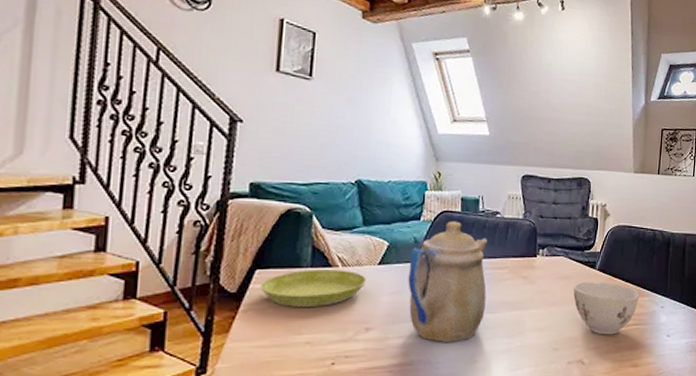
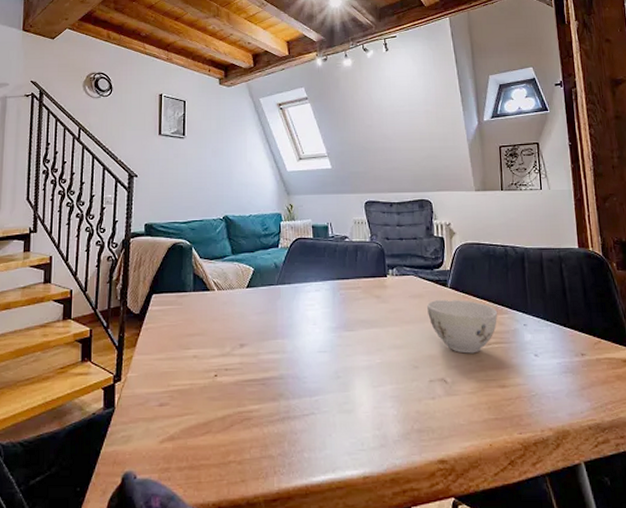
saucer: present [261,270,367,307] -> none [157,293,238,325]
teapot: present [408,221,488,343] -> none [272,246,343,359]

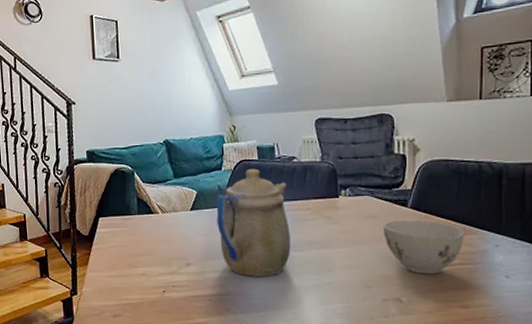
teapot: none [272,246,343,359] -> present [216,168,291,278]

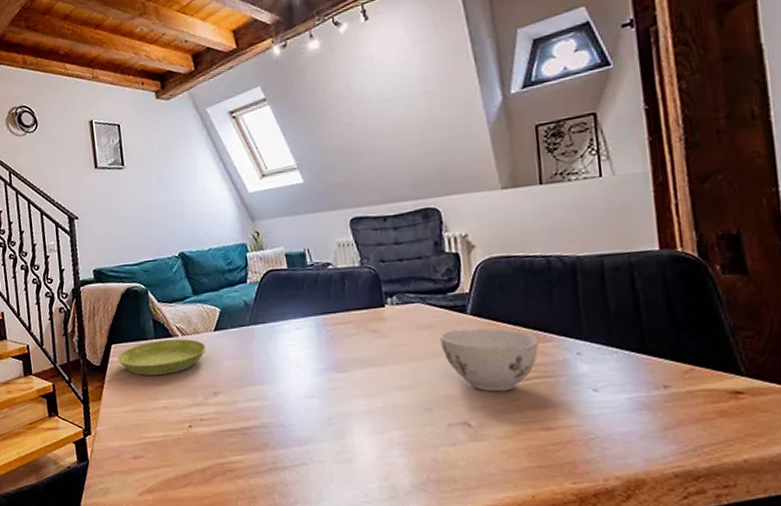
saucer: none [104,216,182,246] -> present [118,338,206,376]
teapot: present [216,168,291,278] -> none [242,279,334,405]

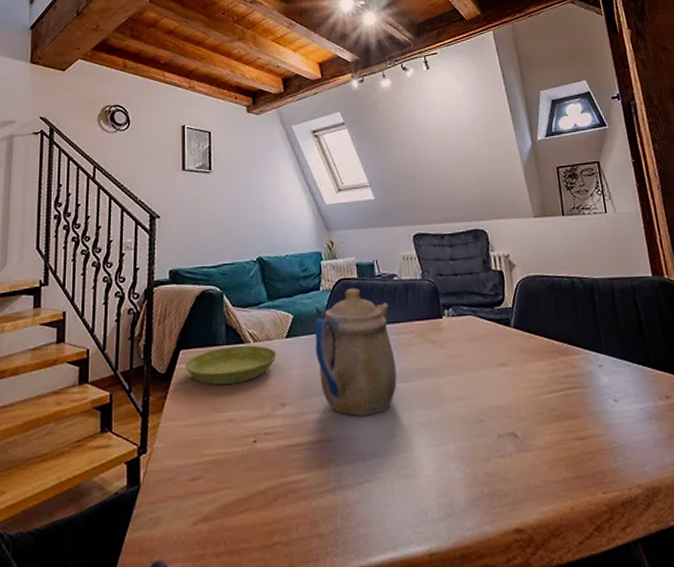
teapot: none [242,279,334,405] -> present [314,287,397,417]
teacup: present [440,327,539,392] -> none [489,340,570,403]

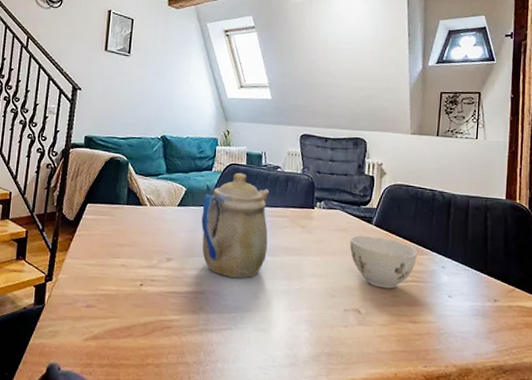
saucer: present [185,345,277,385] -> none [90,206,169,237]
teacup: none [489,340,570,403] -> present [350,235,418,289]

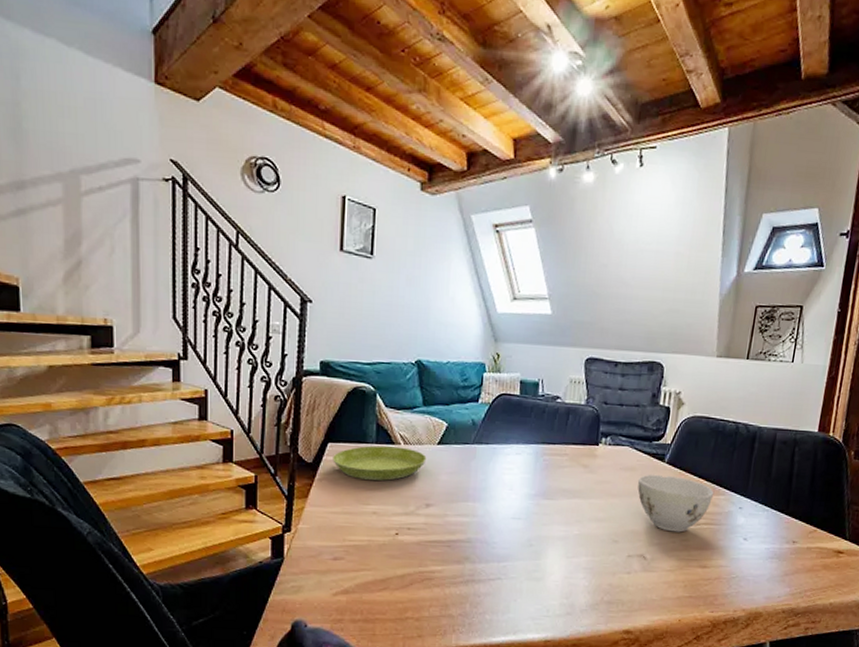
saucer: none [90,206,169,237] -> present [333,445,427,481]
teapot: present [201,172,270,279] -> none [466,404,547,525]

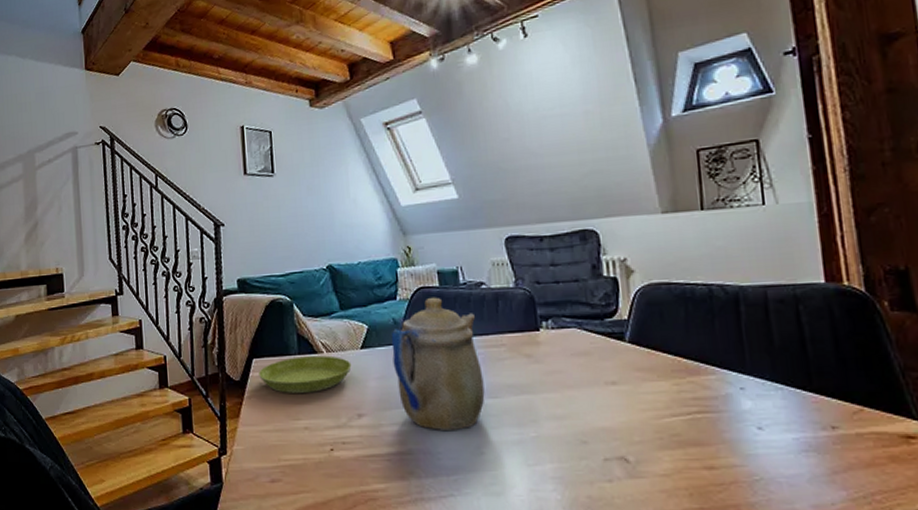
teapot: none [466,404,547,525] -> present [391,297,485,432]
teacup: present [637,474,714,532] -> none [597,357,701,426]

